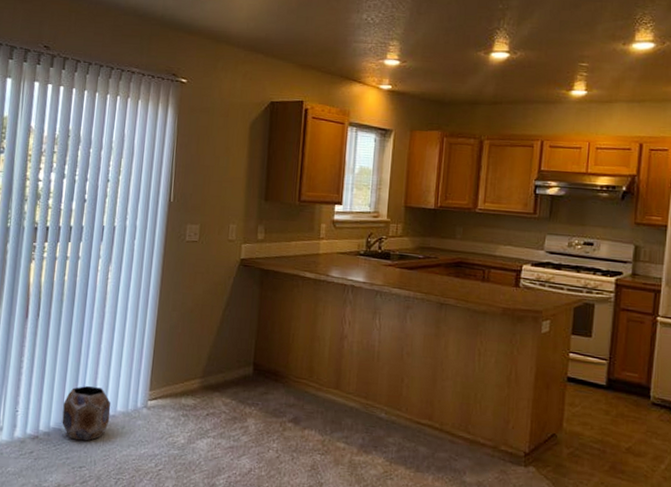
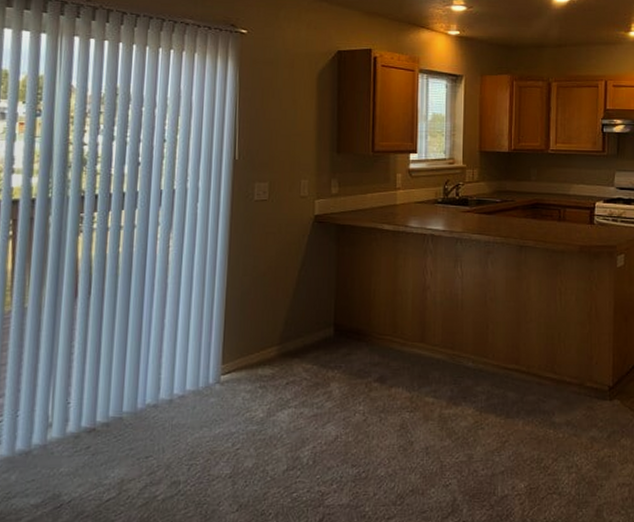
planter: present [62,385,111,441] -> none [122,365,179,428]

